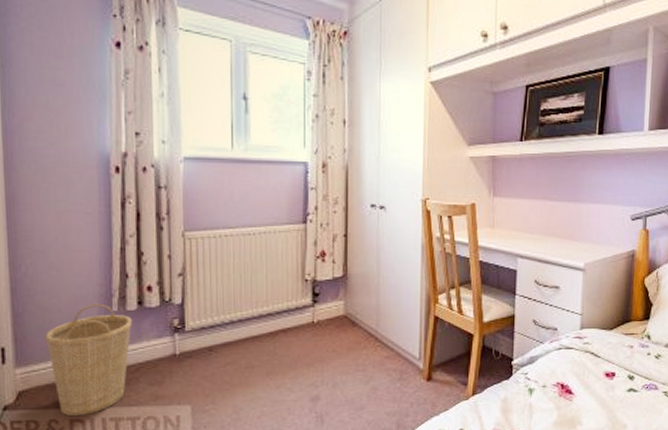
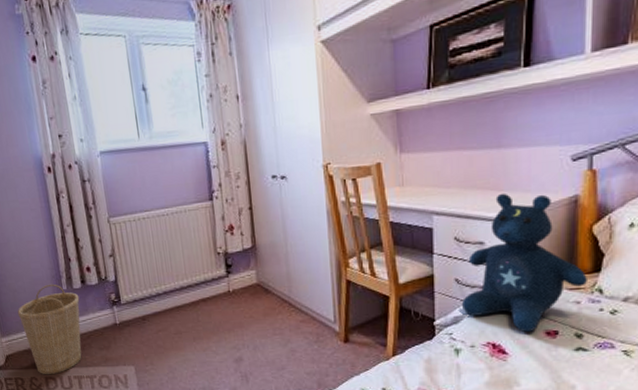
stuffed bear: none [537,242,639,374] -> present [461,193,587,333]

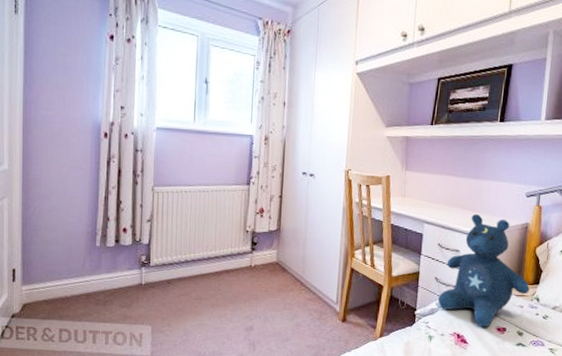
basket: present [17,284,82,375] -> none [45,239,111,327]

